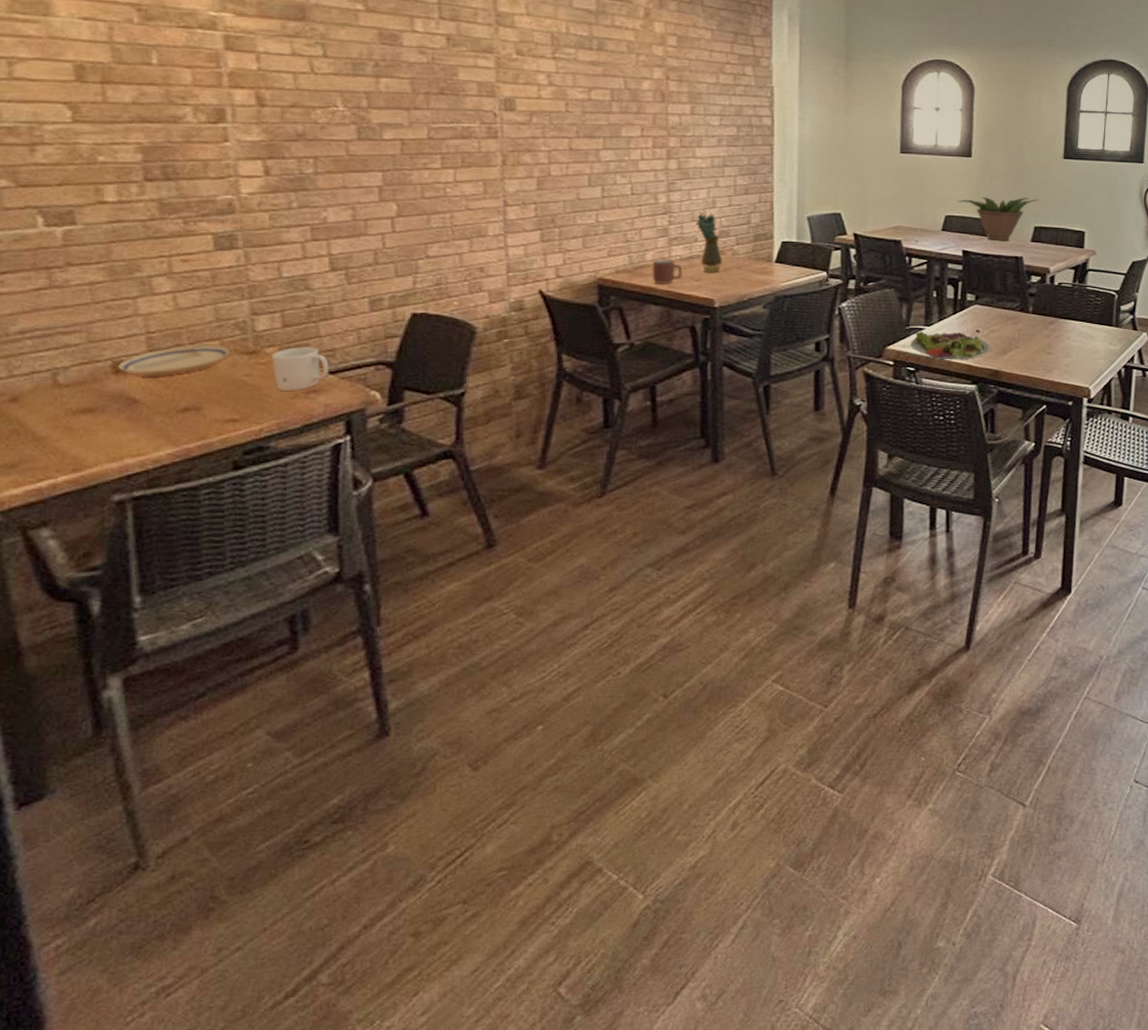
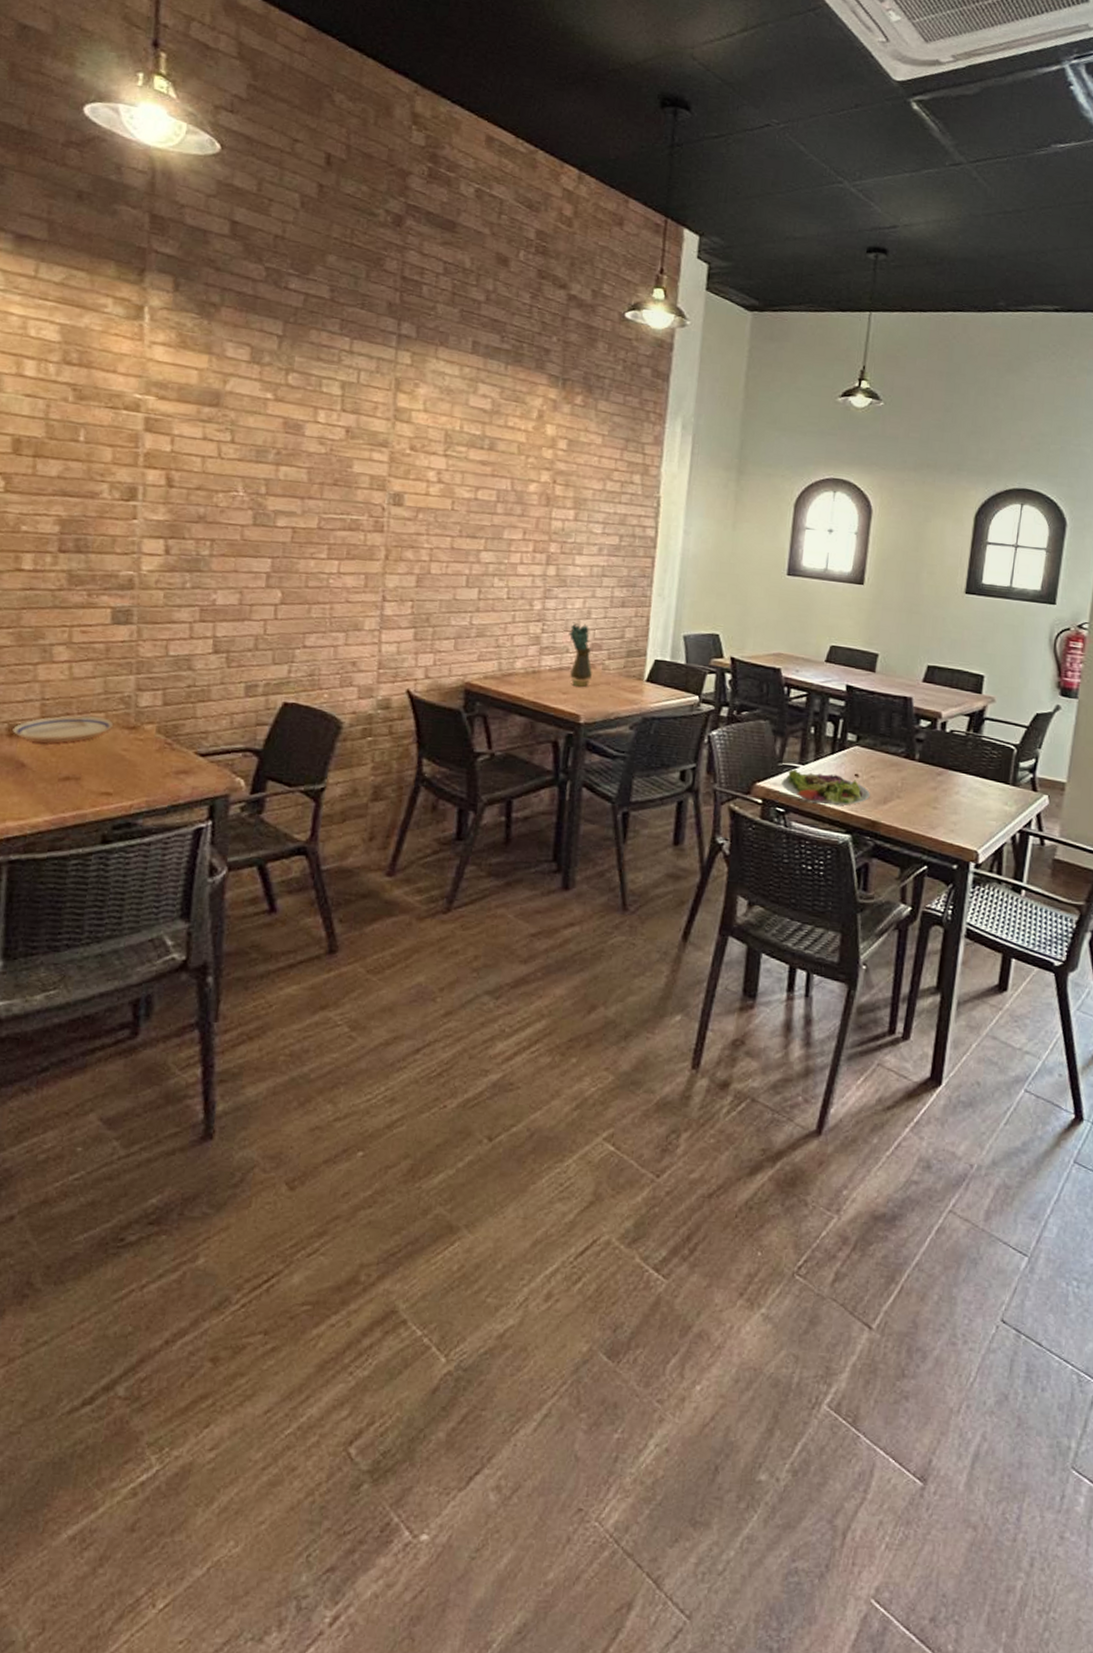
mug: present [271,347,329,392] -> none [149,726,201,771]
mug: present [652,259,683,284] -> none [519,667,551,695]
decorative plant: present [957,197,1039,242] -> none [844,629,935,680]

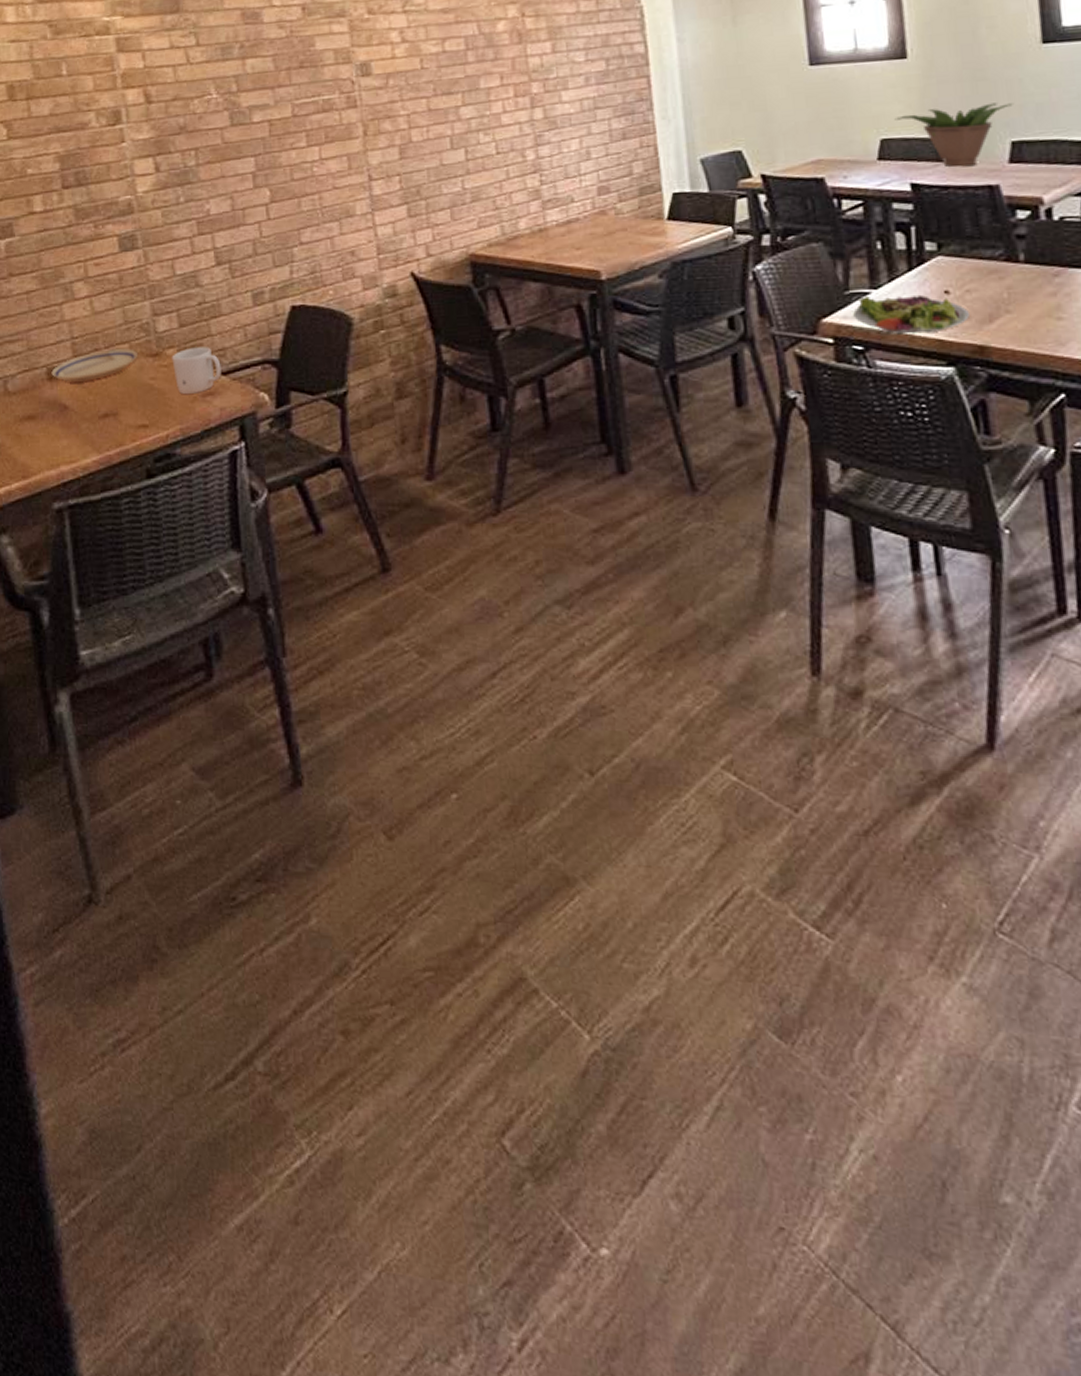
mug: none [149,726,201,771] -> present [172,347,222,395]
vase: present [568,622,592,688] -> none [570,166,605,240]
decorative plant: none [844,629,935,680] -> present [894,103,1013,168]

